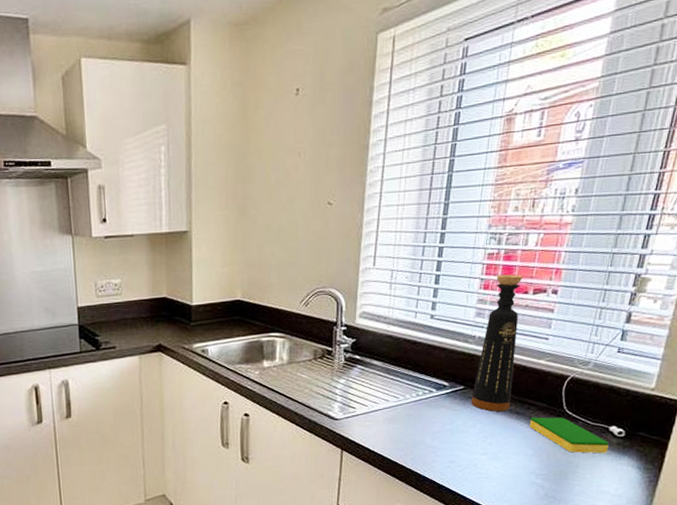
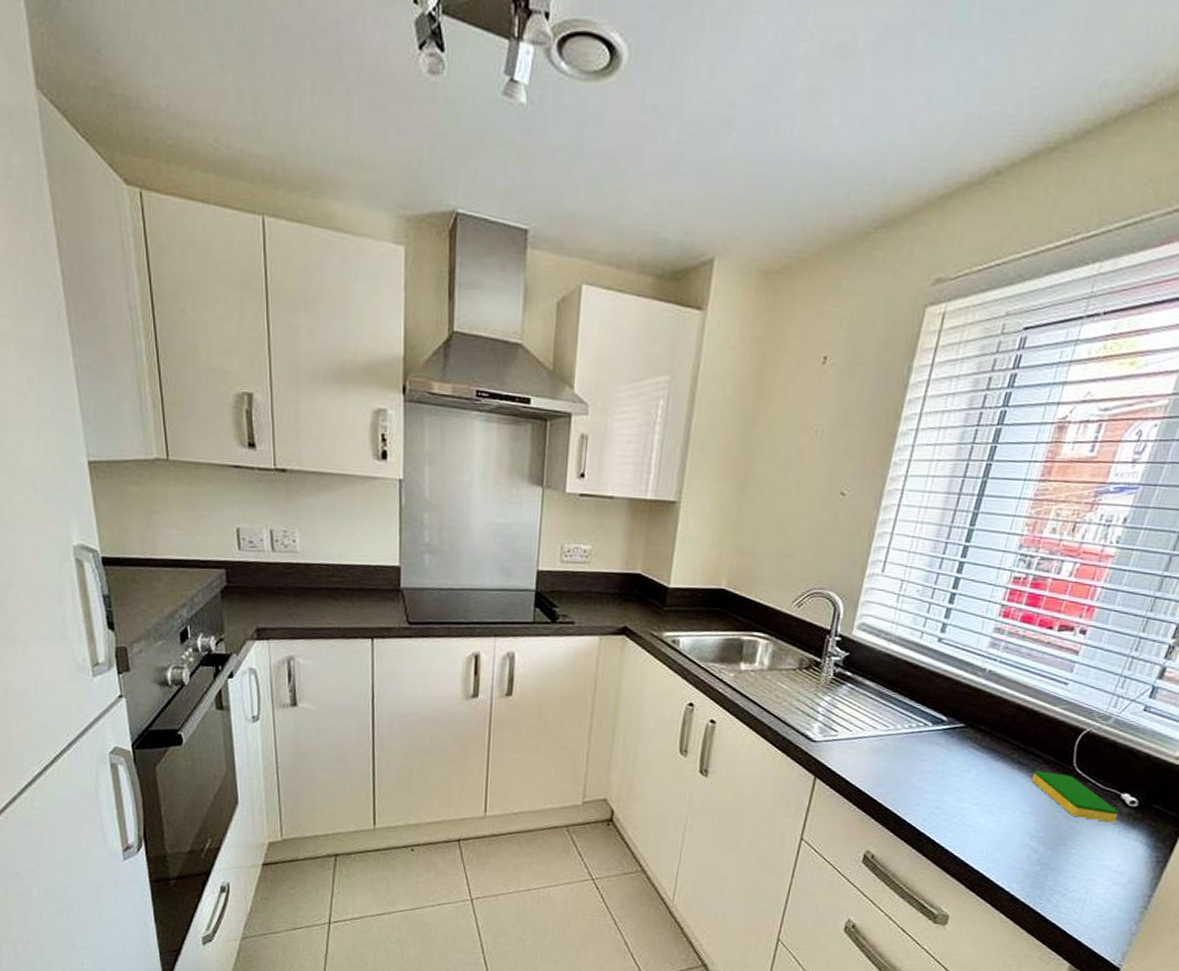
bottle: present [471,274,523,412] -> none [970,603,1050,760]

